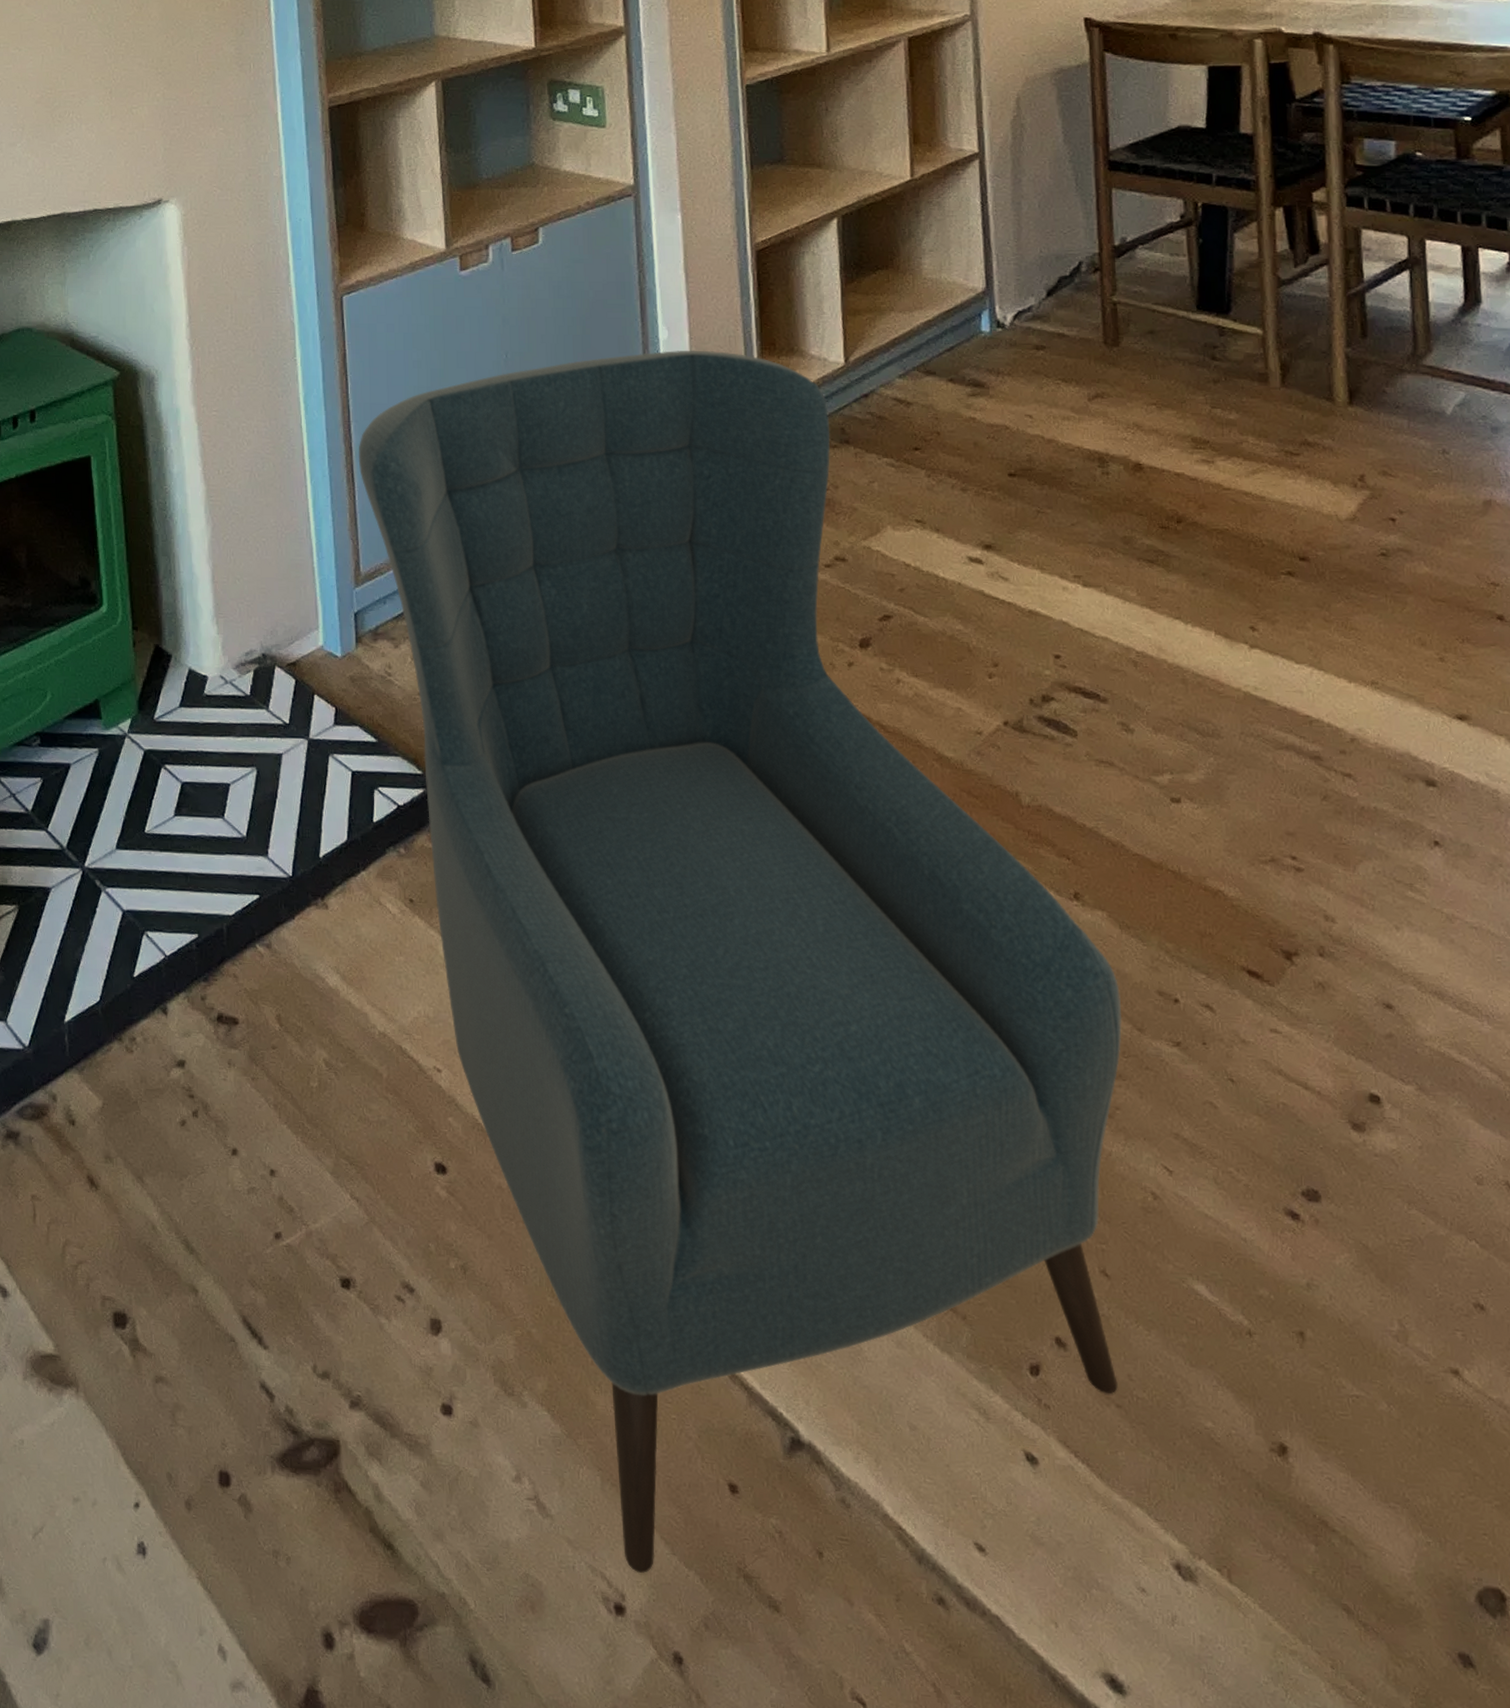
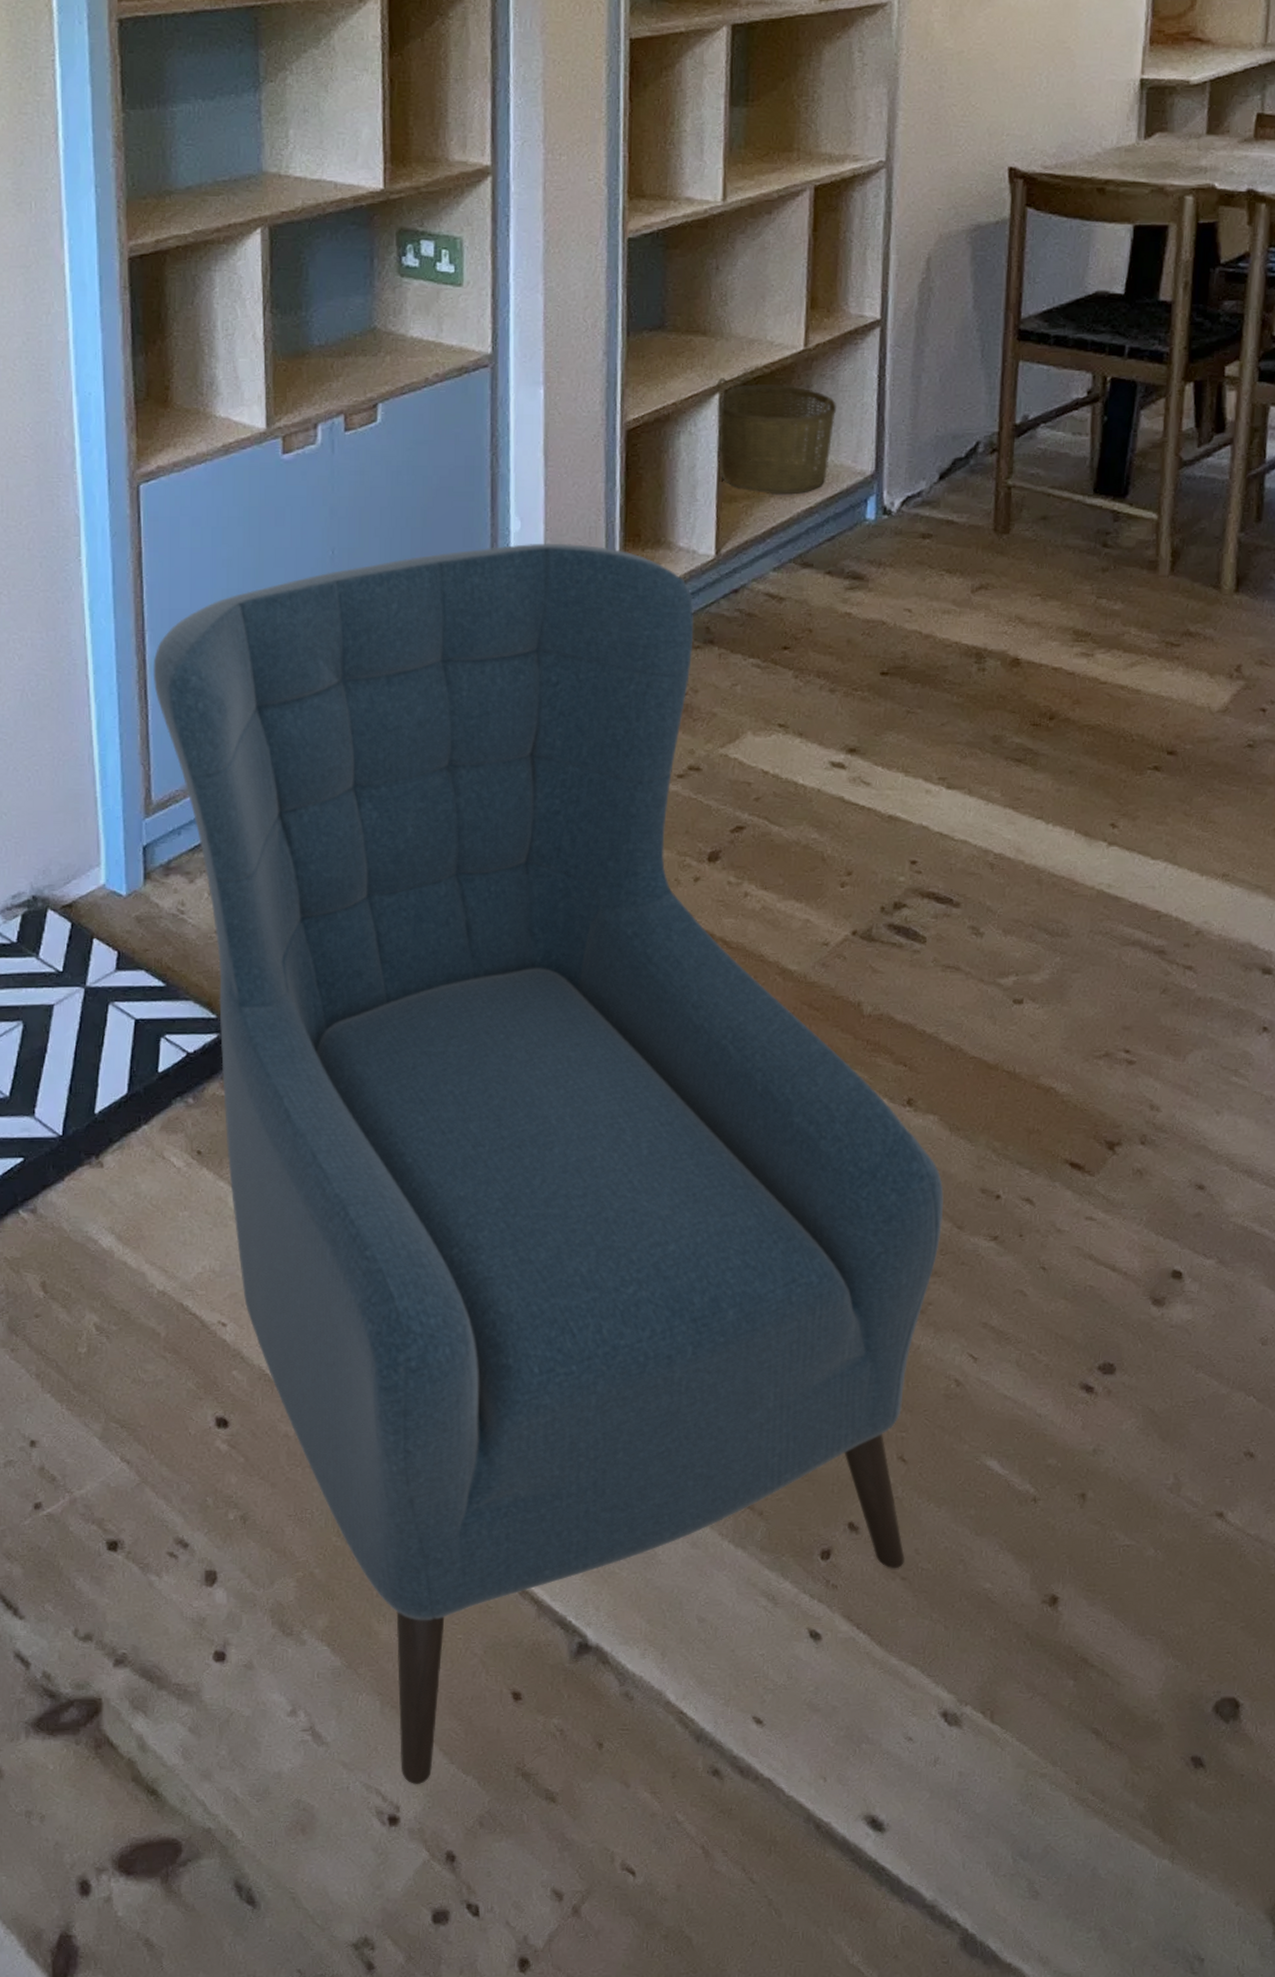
basket: none [832,205,946,309] -> present [713,378,837,495]

